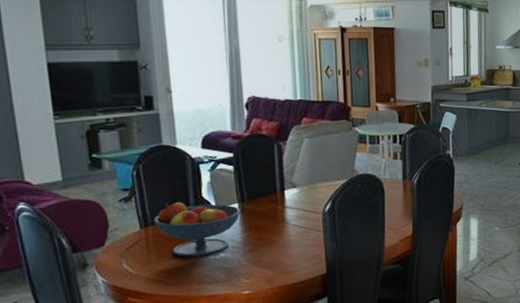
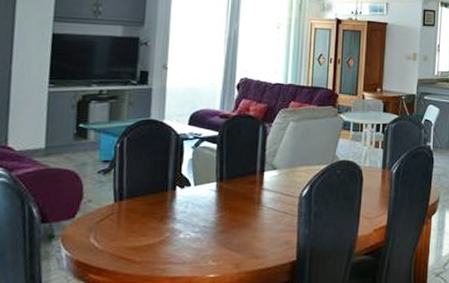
fruit bowl: present [153,202,241,257] -> none [128,177,218,235]

